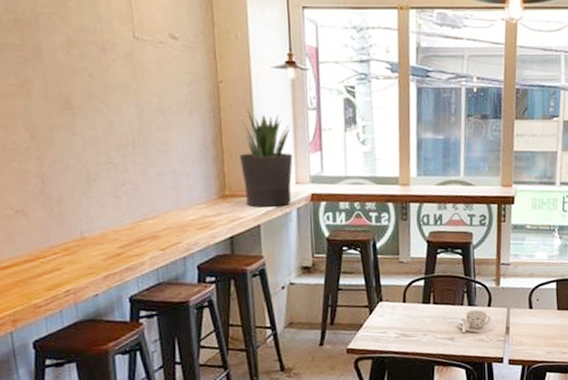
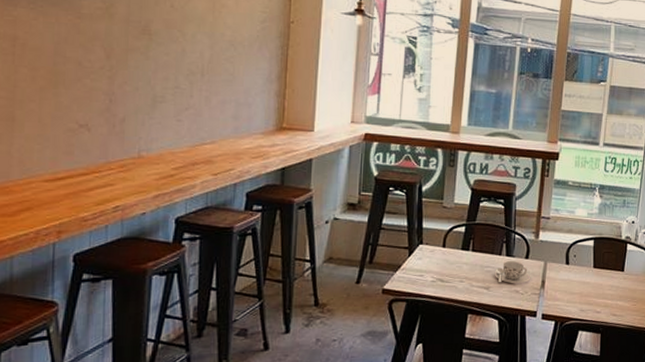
planter: present [240,107,293,208] -> none [301,48,353,144]

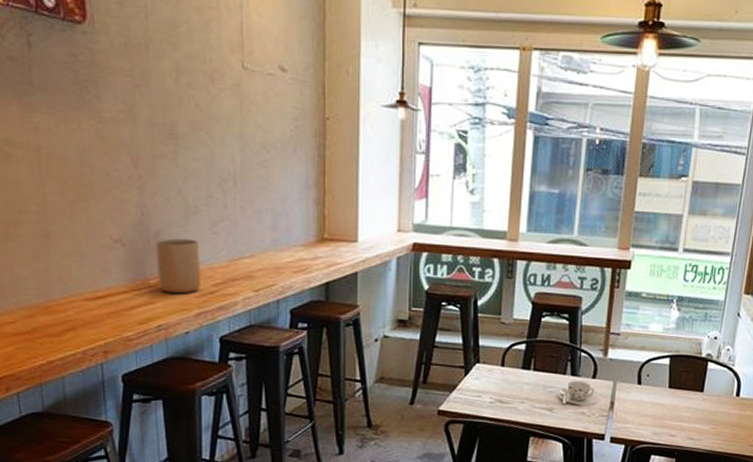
cup: none [119,124,163,177] -> present [155,238,202,294]

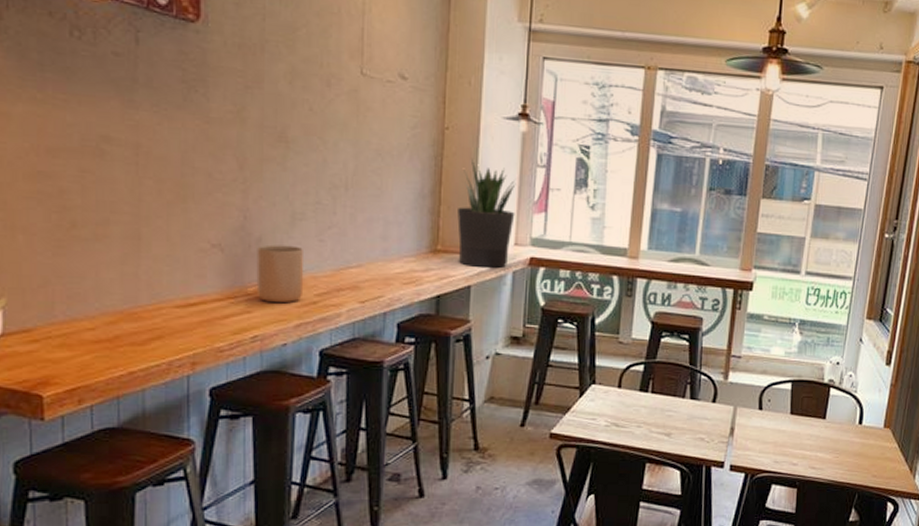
planter: none [342,147,397,255] -> present [457,158,516,269]
teacup: present [558,381,599,405] -> none [676,405,719,431]

